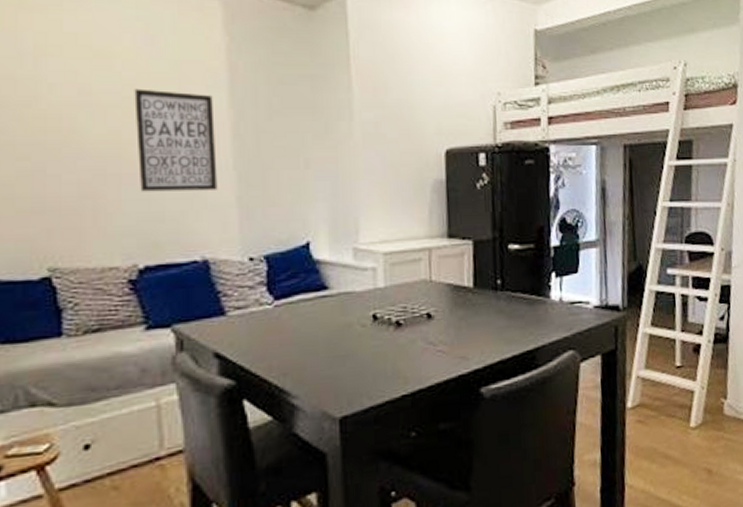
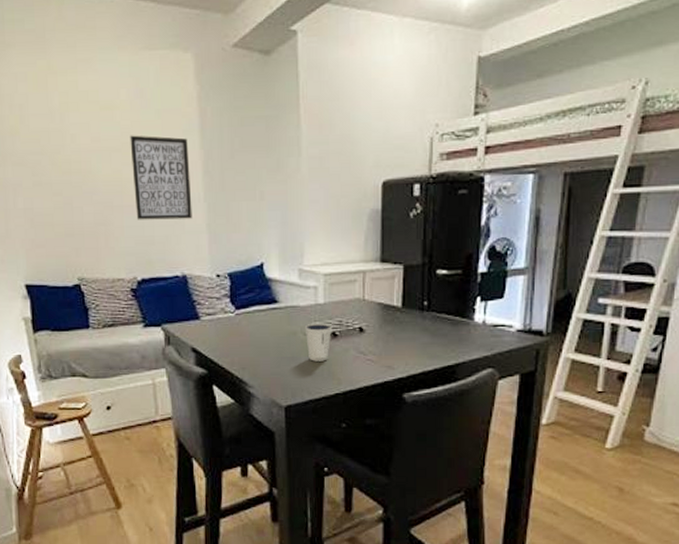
dixie cup: none [362,310,395,358] -> present [304,323,332,361]

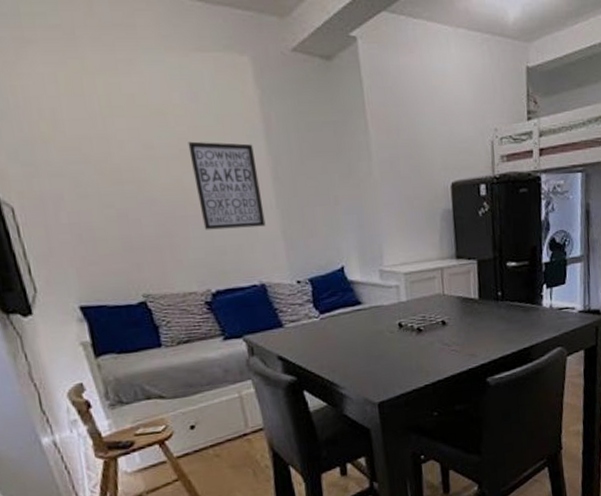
dixie cup: present [304,323,332,361] -> none [390,320,416,357]

